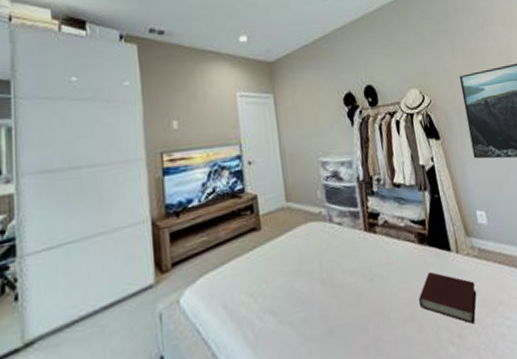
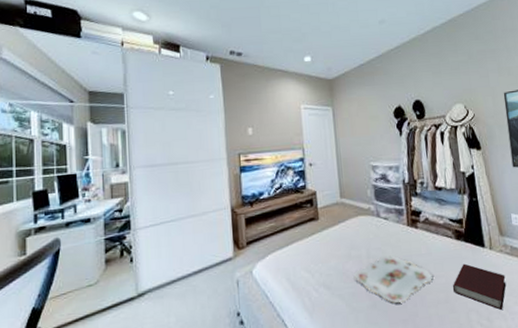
serving tray: none [305,268,396,327] -> present [354,255,432,303]

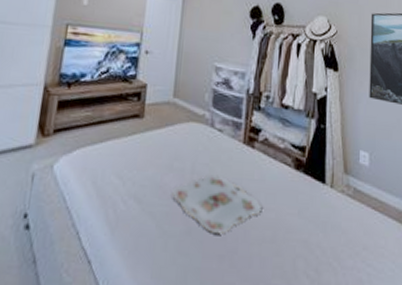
book: present [452,263,507,310] -> none [282,199,343,261]

